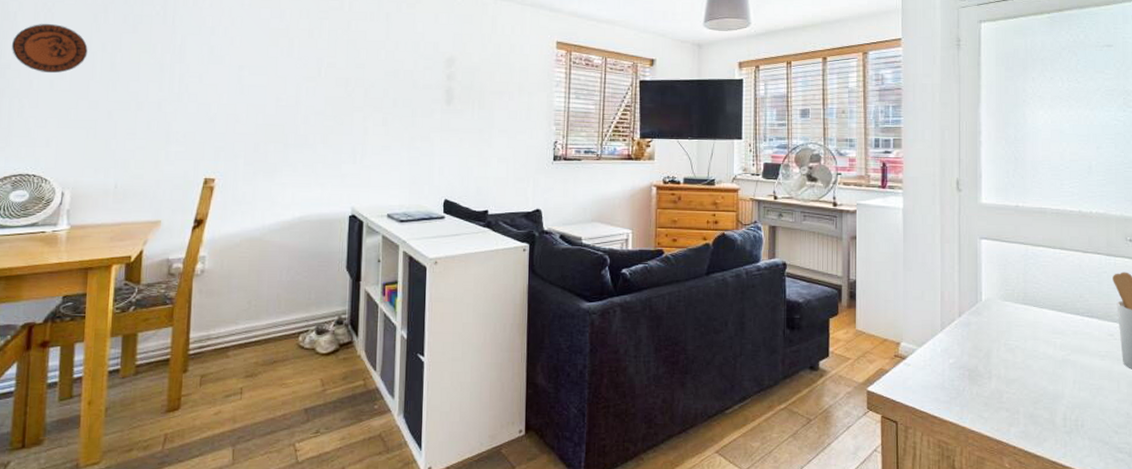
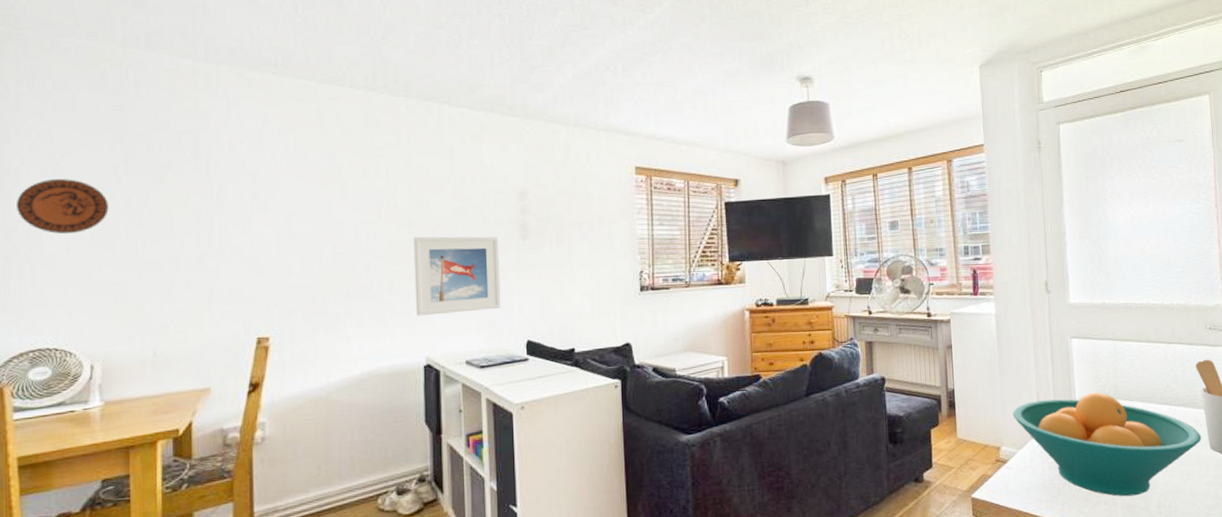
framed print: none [345,96,425,169] -> present [413,236,501,316]
fruit bowl: none [915,296,1115,406] -> present [1012,392,1202,497]

